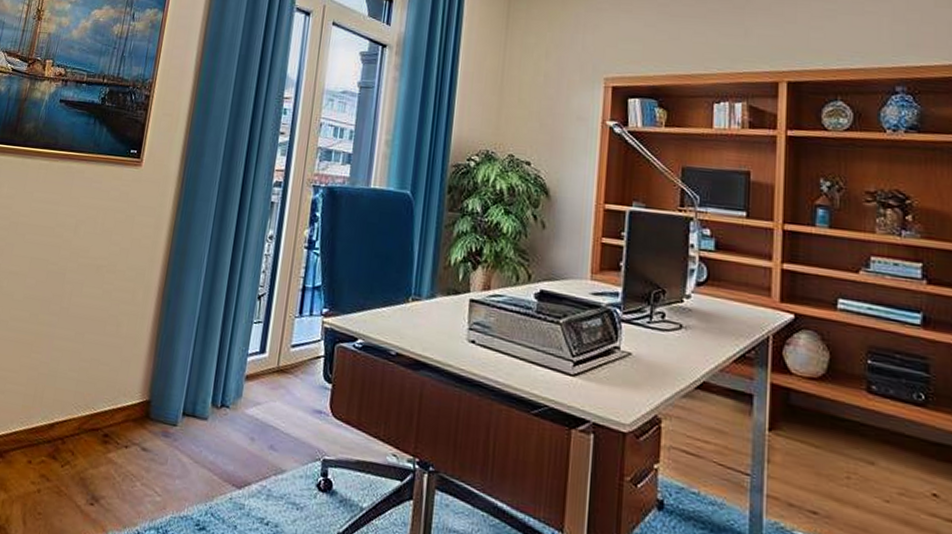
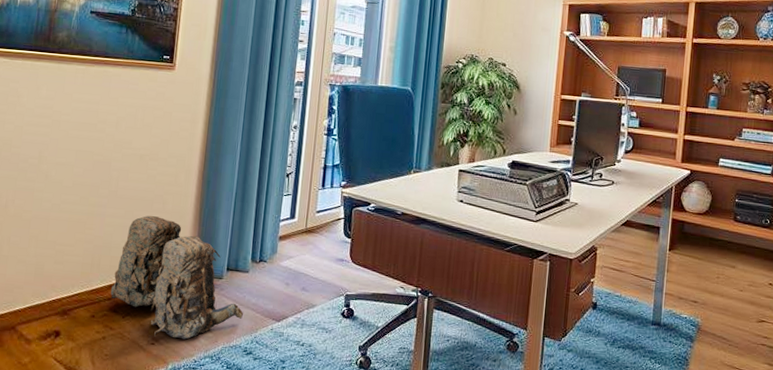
backpack: none [50,340,199,502] -> present [110,216,244,340]

